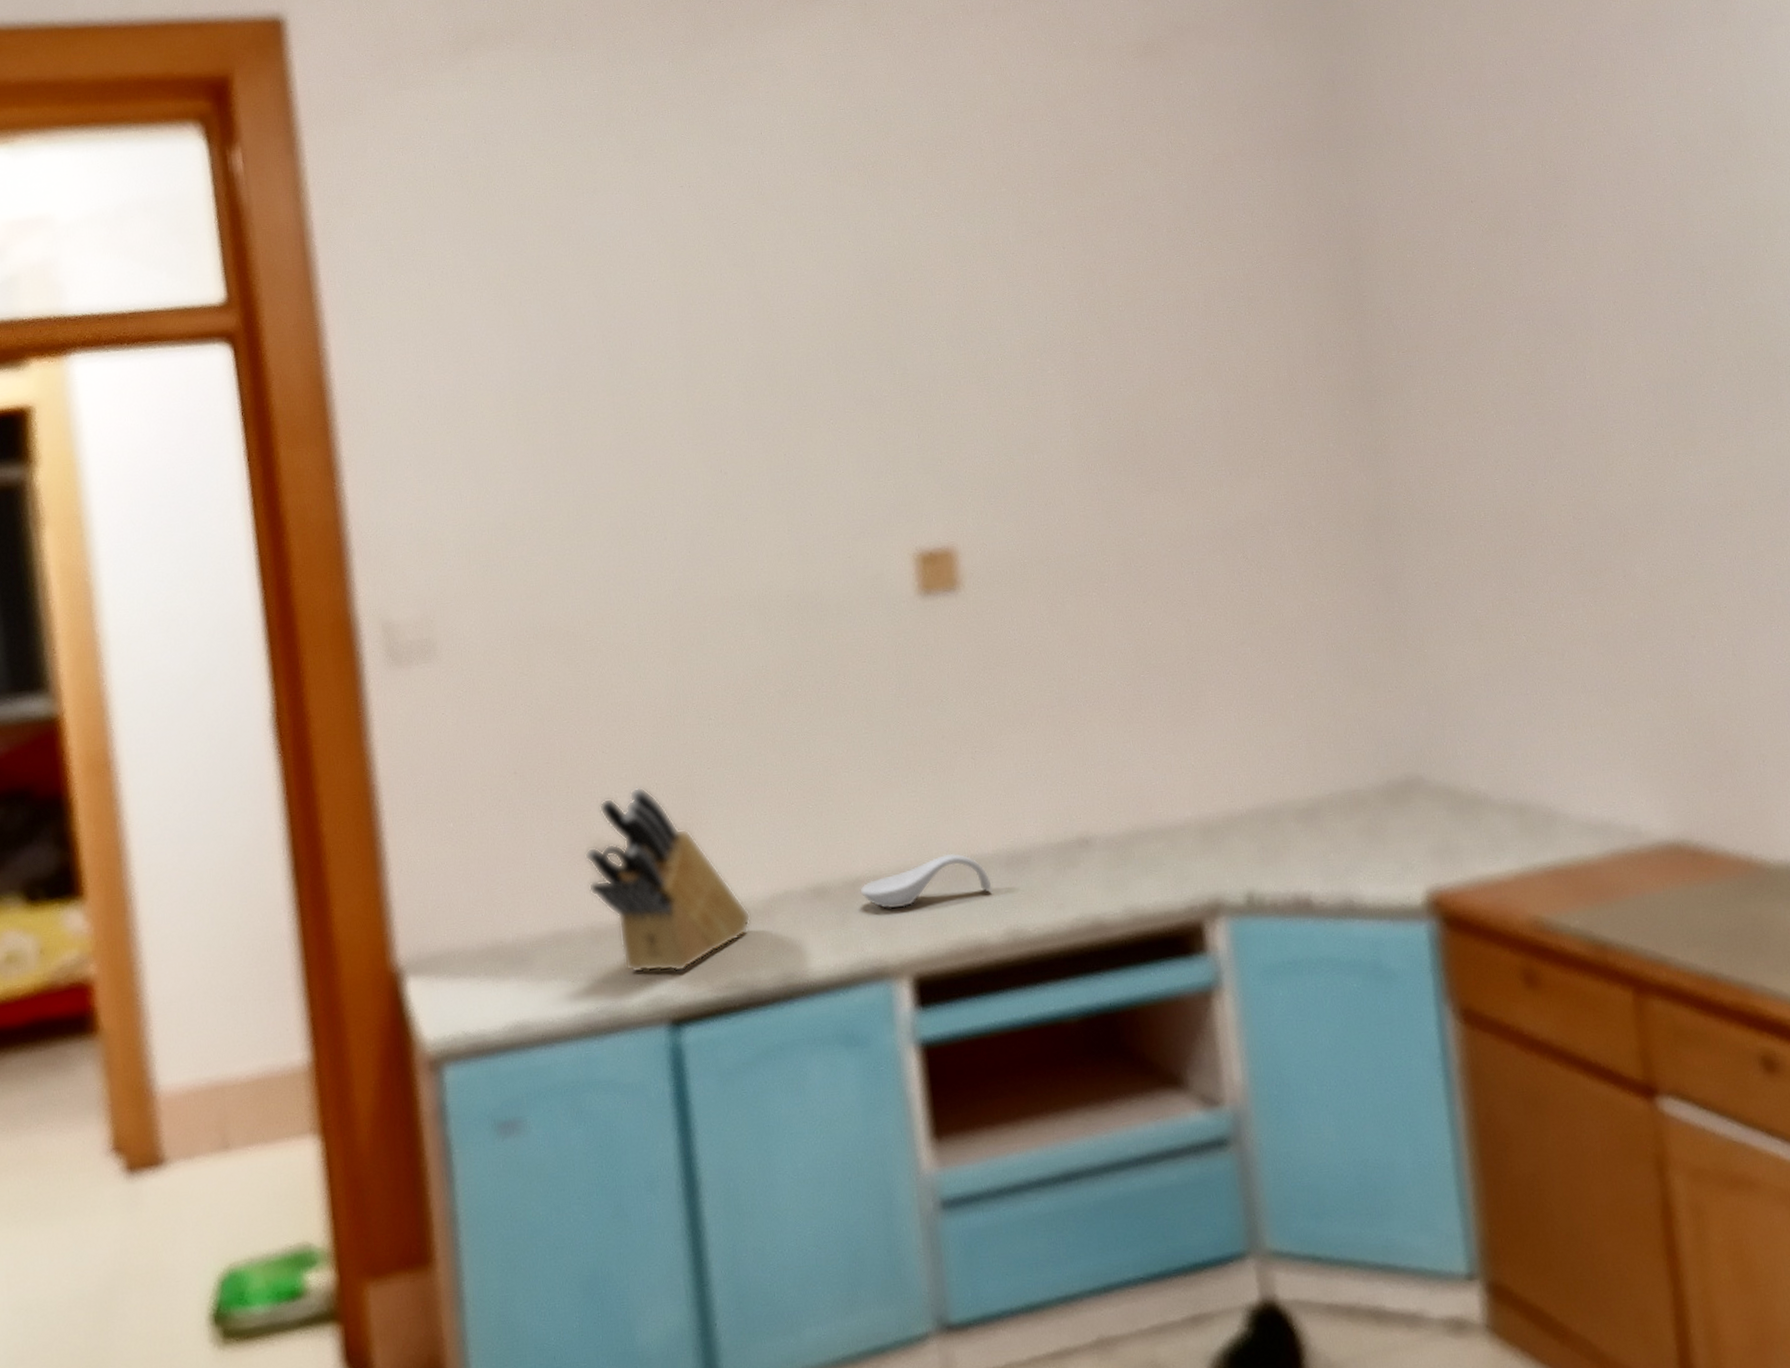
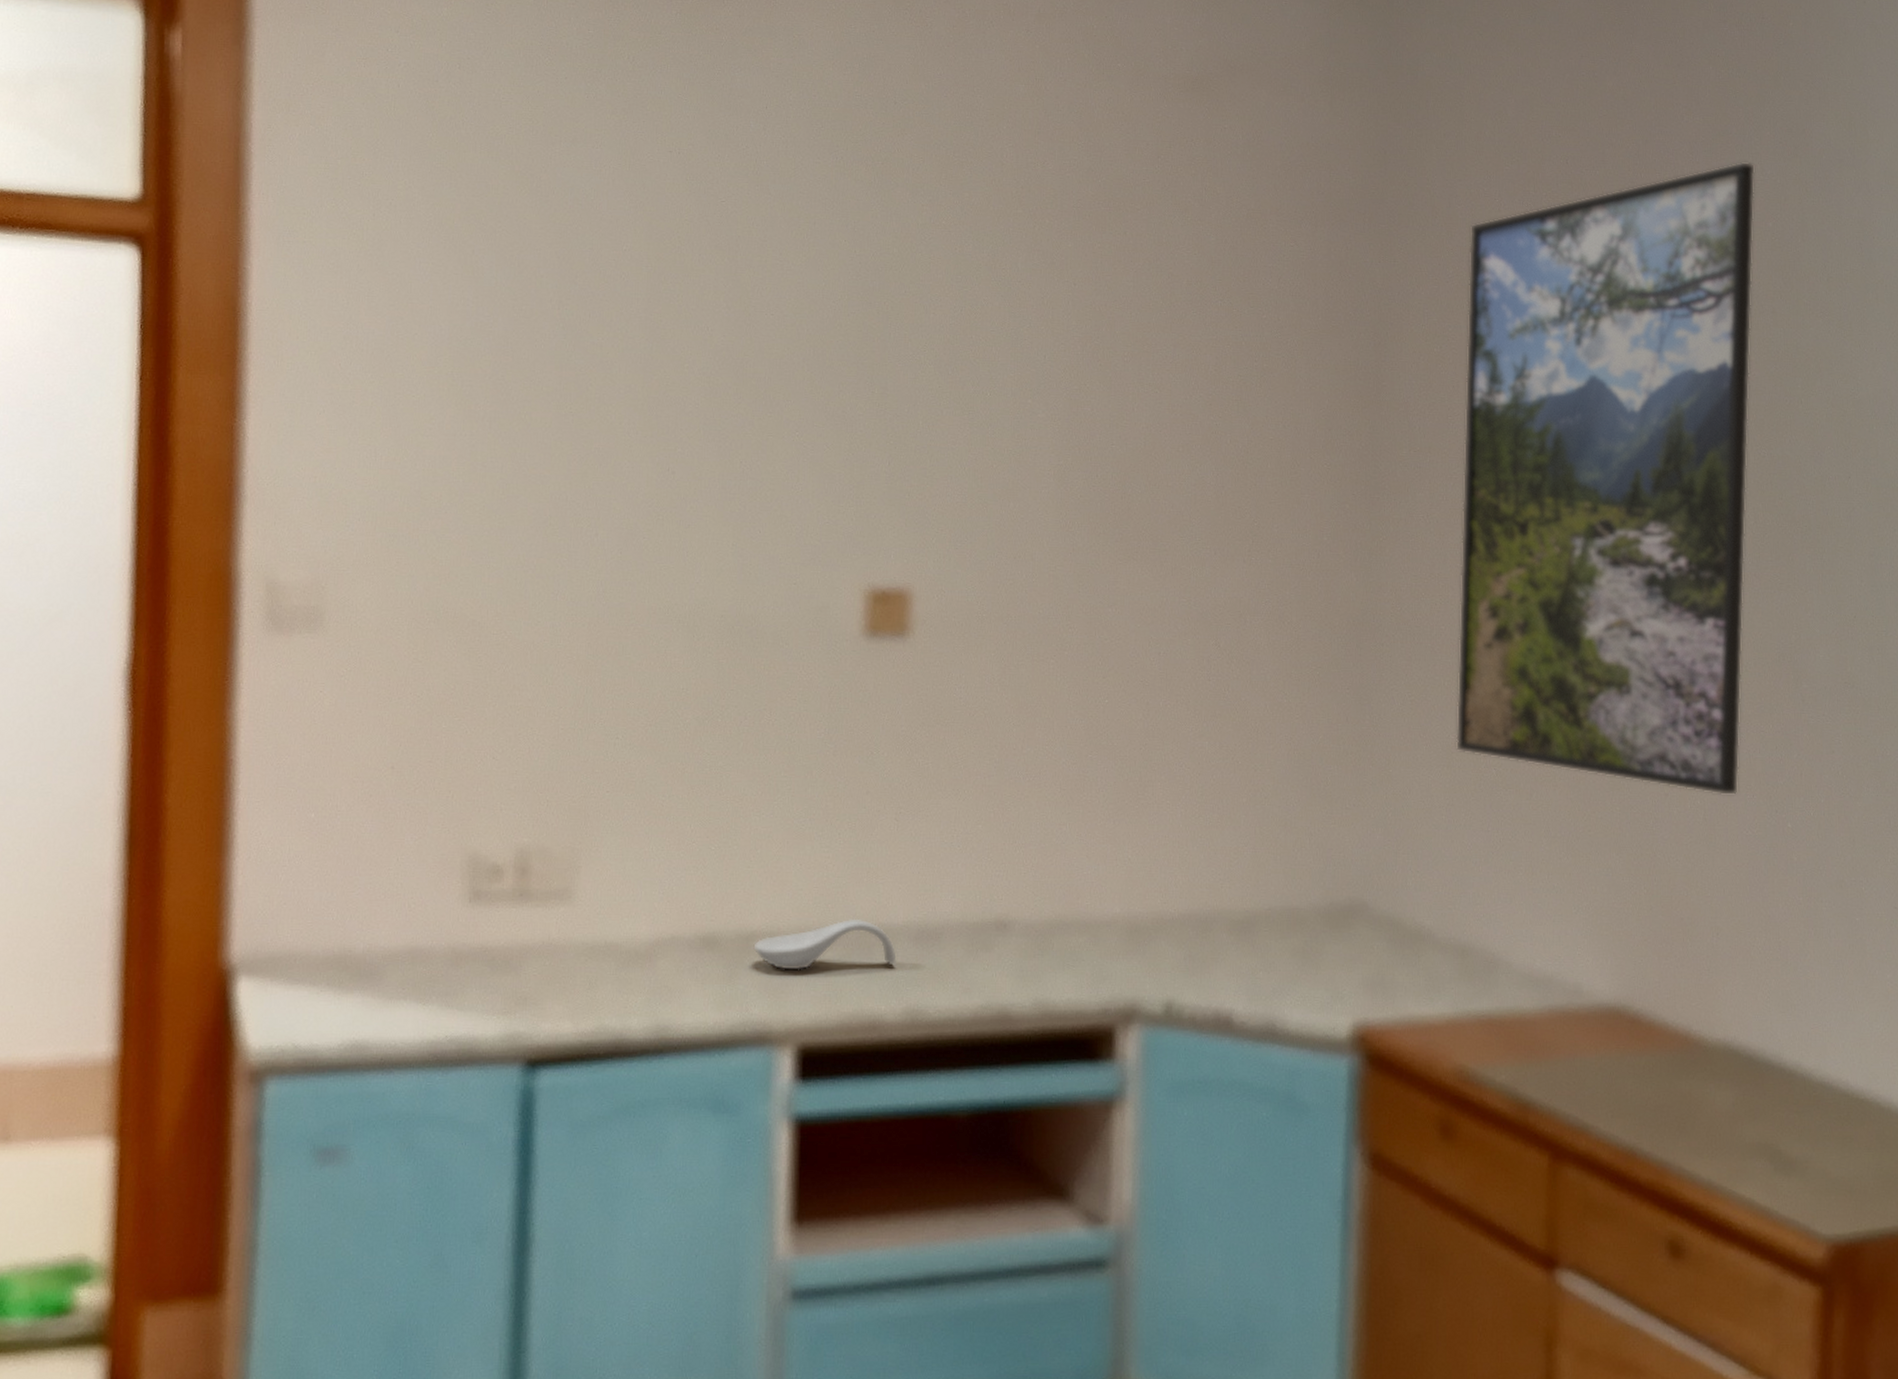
knife block: present [584,787,751,974] -> none [455,801,631,1009]
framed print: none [1423,35,1763,630] -> present [1455,161,1756,796]

